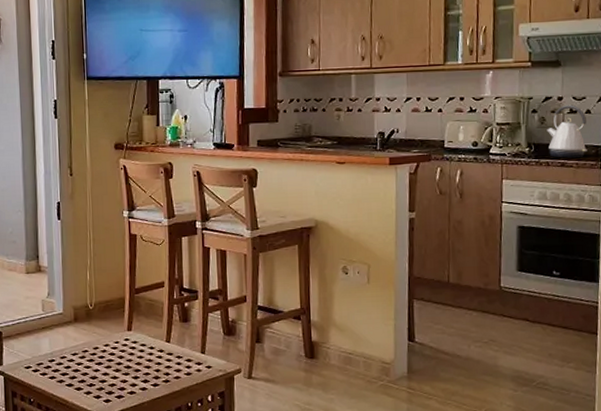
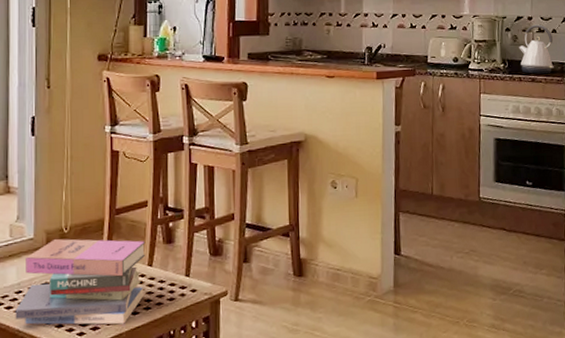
books: none [49,314,164,395] -> present [15,238,146,325]

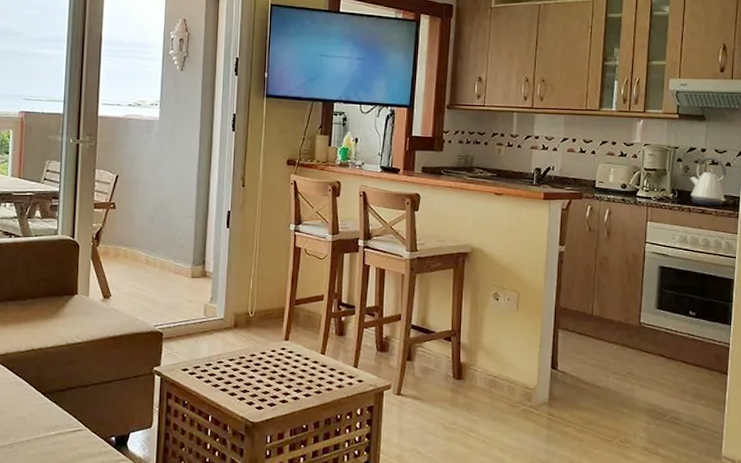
books: present [15,238,146,325] -> none [205,321,320,404]

